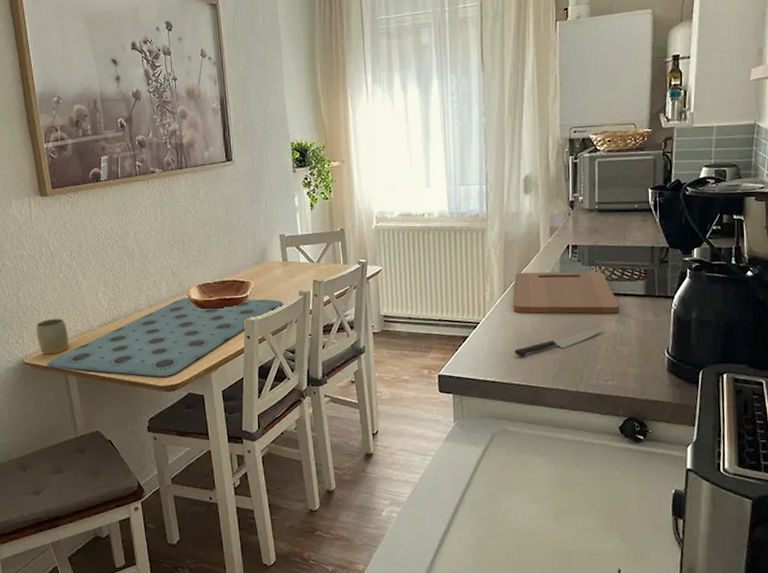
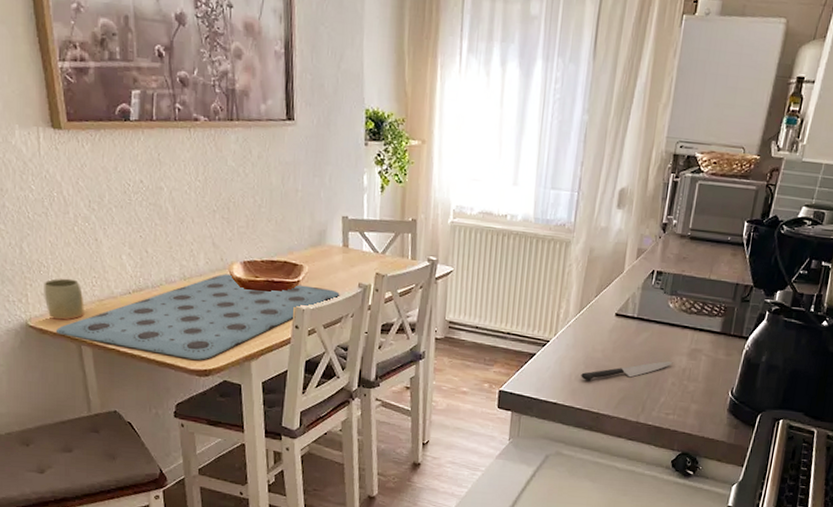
cutting board: present [513,271,620,314] -> none [587,292,694,348]

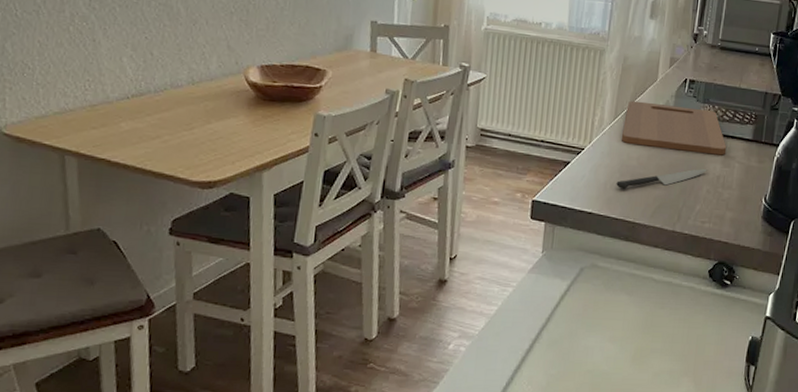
mug: present [44,278,84,320] -> none [25,81,74,127]
placemat: present [56,273,340,360] -> none [36,78,366,171]
cutting board: none [587,292,694,348] -> present [622,100,727,156]

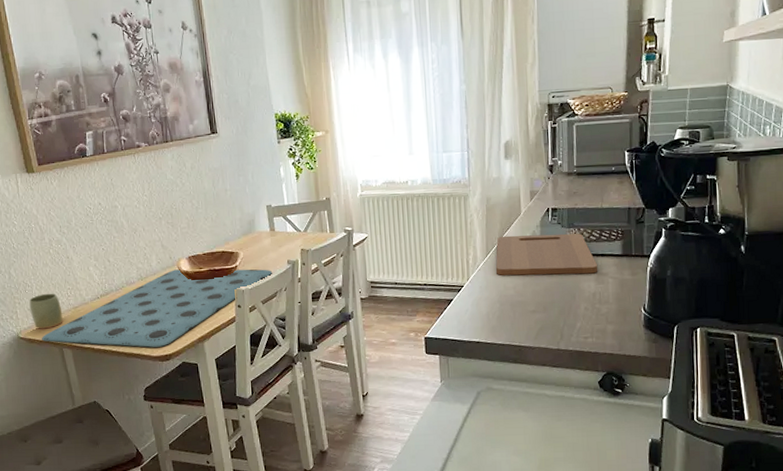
mug: none [25,81,74,127] -> present [29,293,63,329]
placemat: none [36,78,366,171] -> present [42,269,273,348]
kitchen knife: present [616,169,707,190] -> none [498,289,582,318]

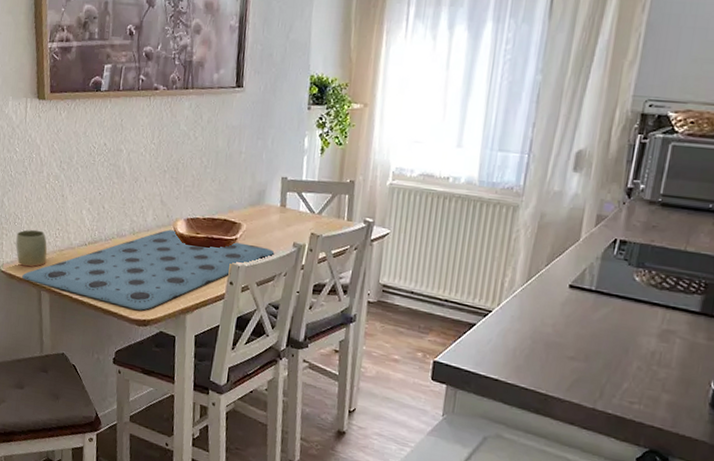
cutting board: present [496,233,598,276] -> none [535,261,666,329]

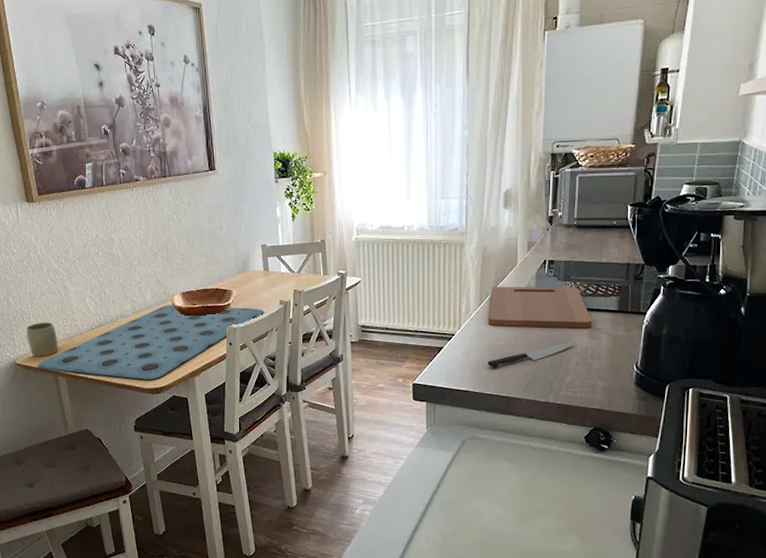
kitchen knife: none [527,341,639,359] -> present [487,343,575,368]
cutting board: none [535,261,666,329] -> present [489,286,592,329]

